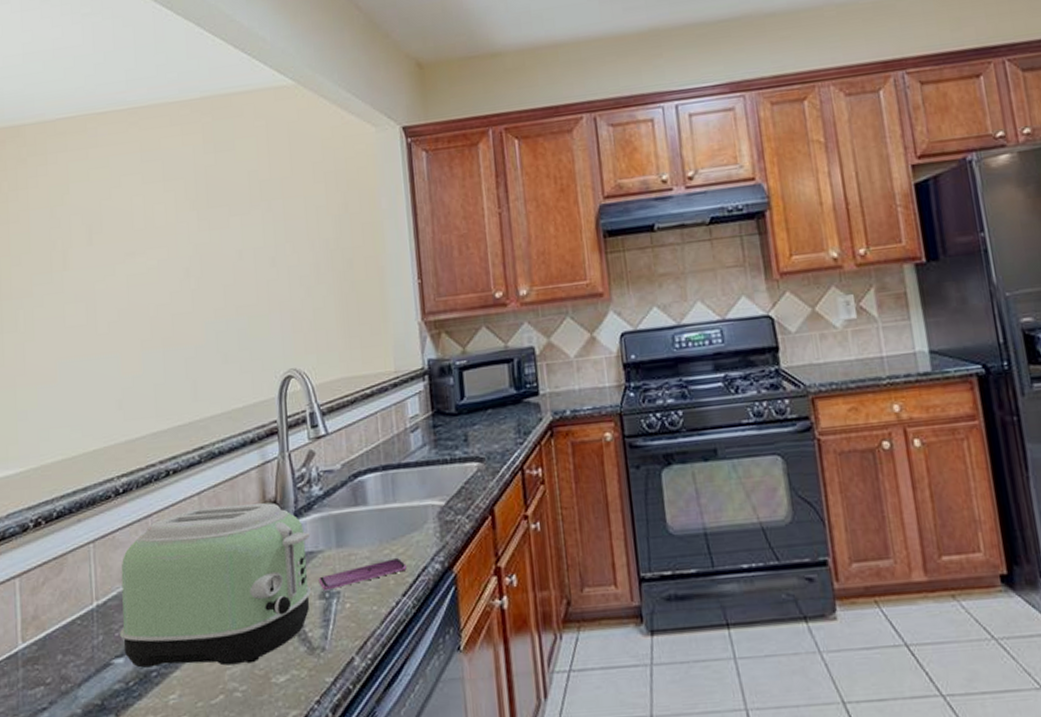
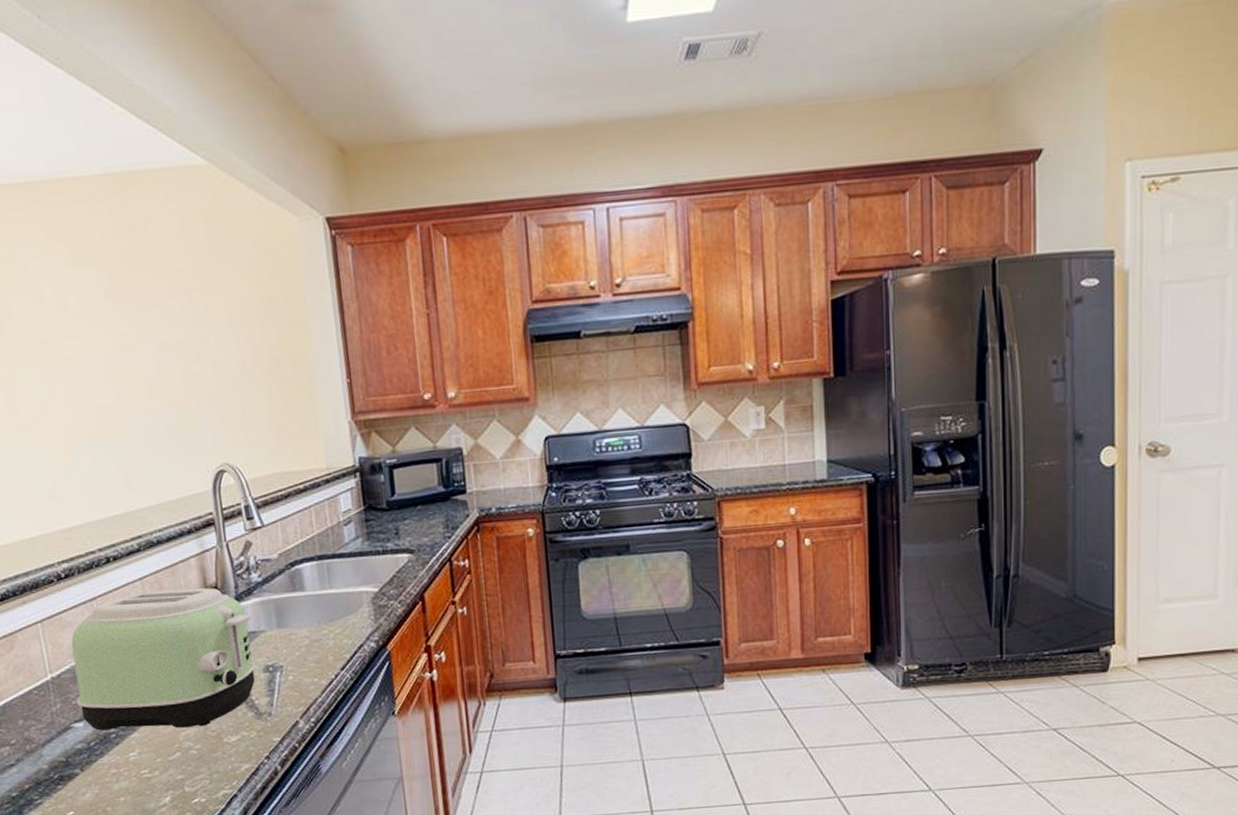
smartphone: present [318,558,407,591] -> none [261,638,344,666]

